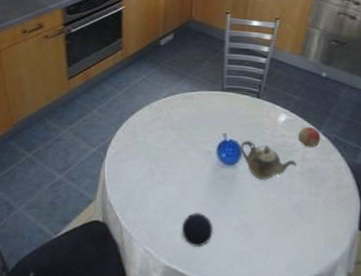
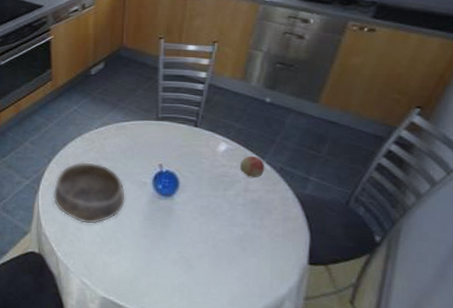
bowl: none [119,130,191,193] -> present [53,162,126,224]
decorative ball: present [181,213,213,247] -> none [117,245,151,279]
teapot: present [240,140,297,180] -> none [177,171,239,212]

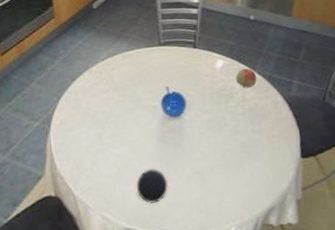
bowl: present [53,162,126,224] -> none [65,94,139,157]
decorative ball: none [117,245,151,279] -> present [136,169,168,203]

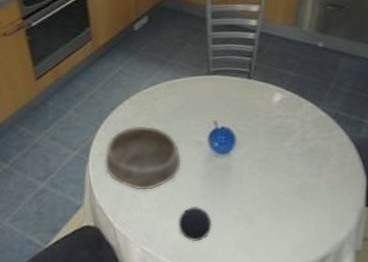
bowl: none [65,94,139,157] -> present [104,125,183,191]
fruit: present [235,68,257,89] -> none [295,103,321,127]

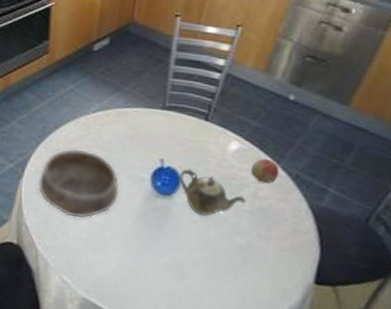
decorative ball: present [178,207,212,241] -> none [103,244,140,283]
teapot: none [233,126,296,166] -> present [179,169,246,216]
fruit: none [295,103,321,127] -> present [250,158,280,184]

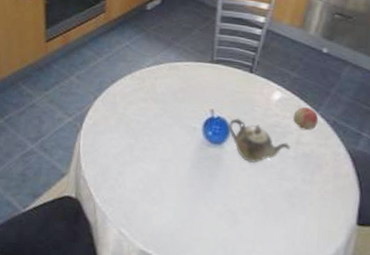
bowl: present [38,148,120,219] -> none [95,101,174,170]

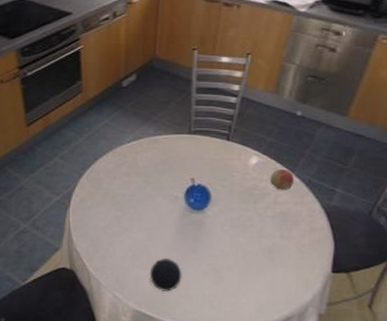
decorative ball: none [160,194,195,232] -> present [149,258,182,292]
teapot: present [228,118,290,163] -> none [209,185,268,224]

